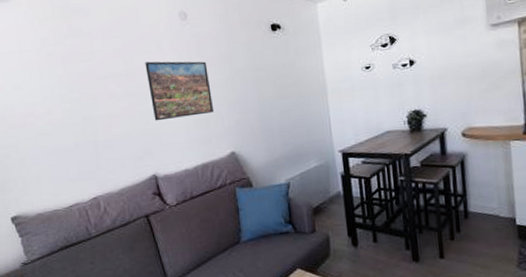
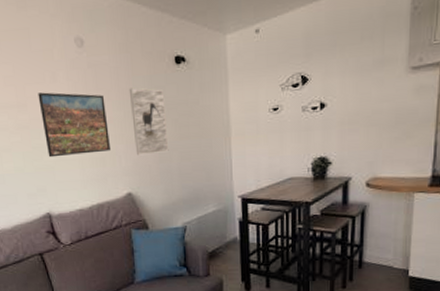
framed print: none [229,53,269,116] -> present [129,87,169,156]

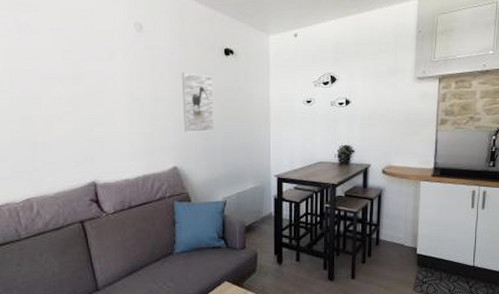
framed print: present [38,92,112,158] -> none [94,68,161,129]

